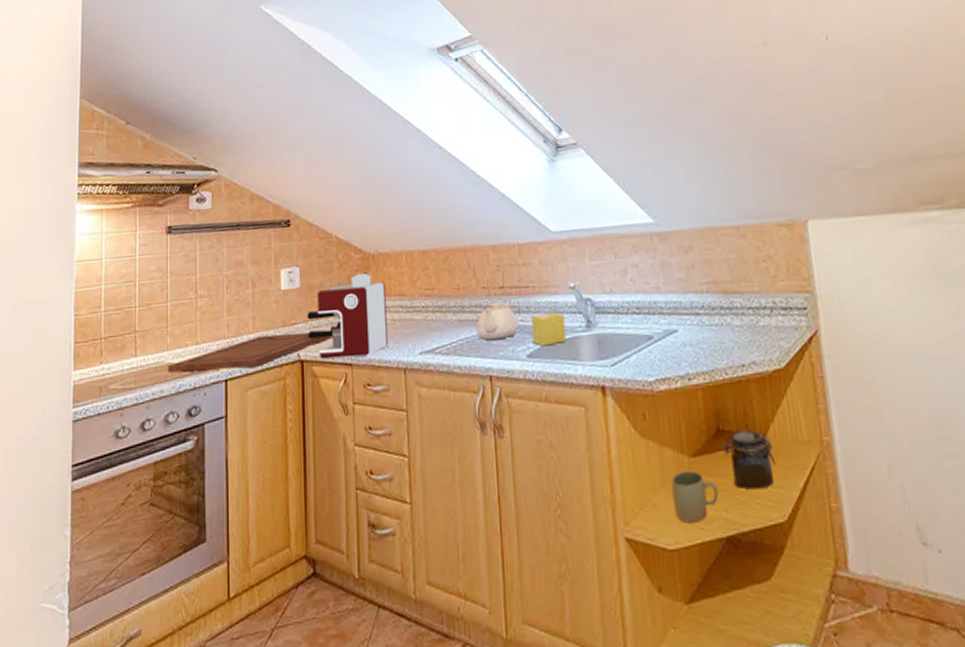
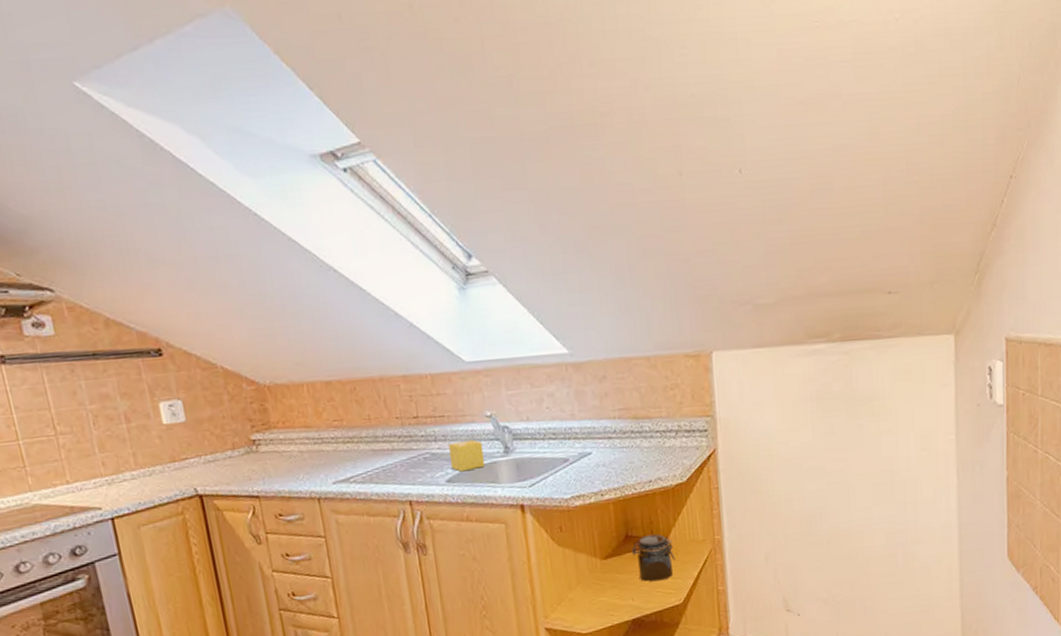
cutting board: present [168,332,332,373] -> none [35,466,232,515]
coffee maker: present [307,274,388,359] -> none [198,406,297,493]
teapot: present [476,302,520,341] -> none [391,431,437,468]
mug: present [671,471,719,523] -> none [585,570,626,612]

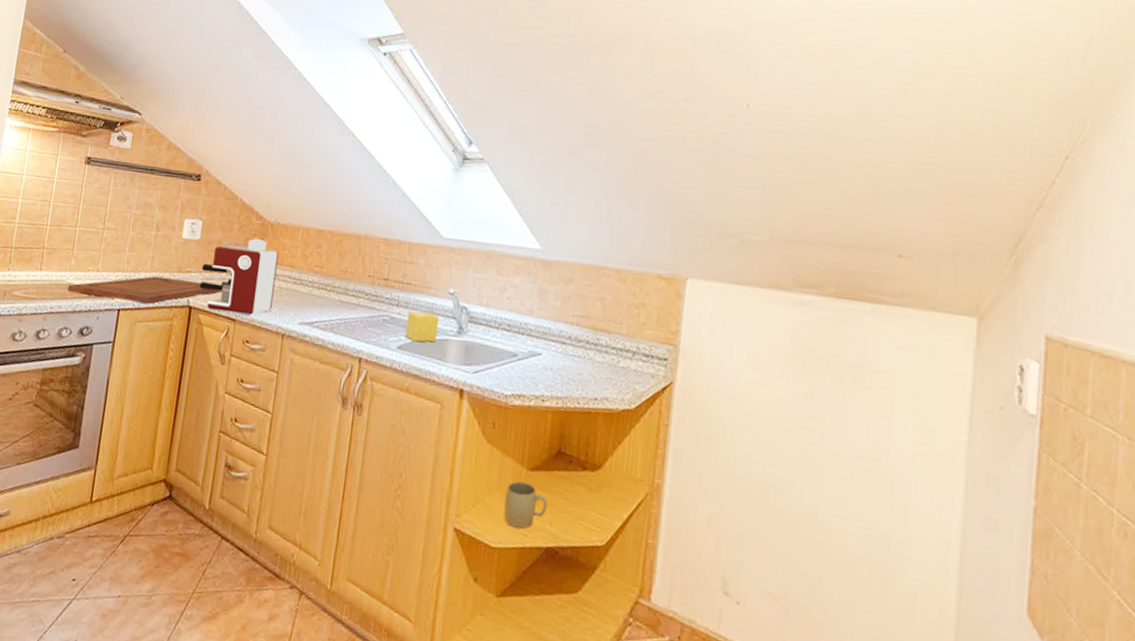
cutting board: none [35,466,232,515] -> present [67,276,222,304]
coffee maker: none [198,406,297,493] -> present [199,239,279,315]
mug: none [585,570,626,612] -> present [503,481,548,529]
jar: present [631,534,676,582] -> none [560,456,607,512]

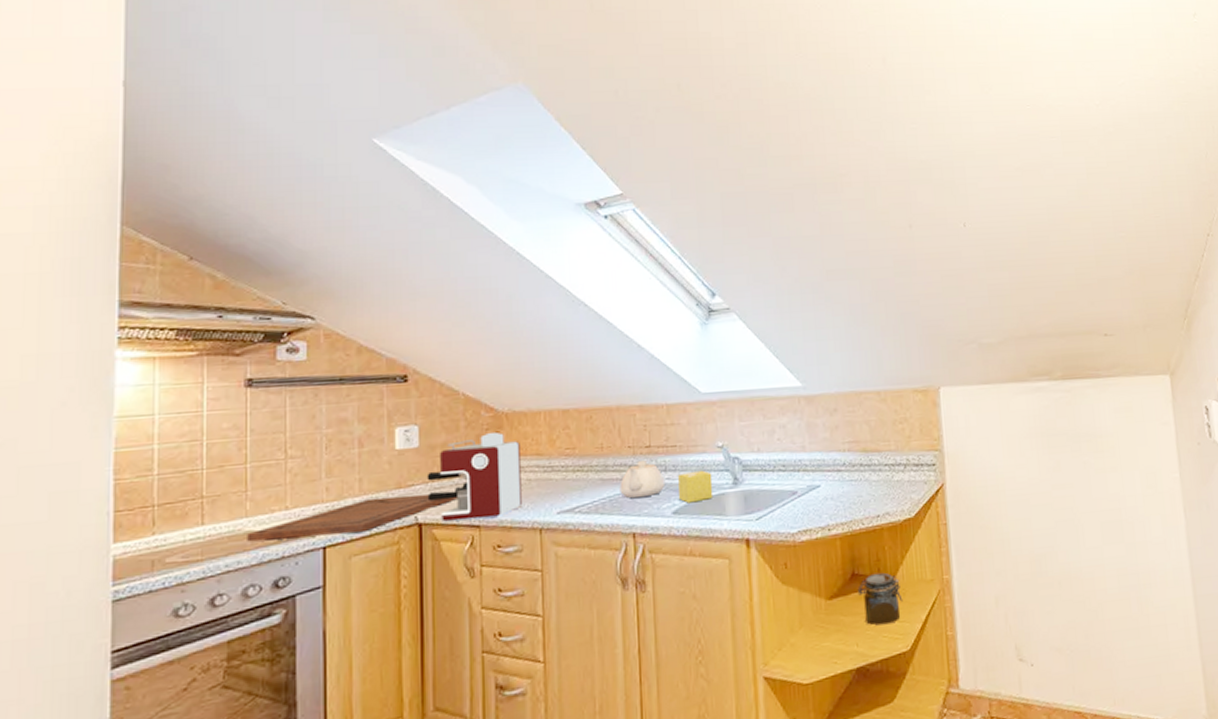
teapot: none [354,291,396,327] -> present [619,461,666,499]
mug: present [503,481,548,529] -> none [808,612,851,659]
jar: none [560,456,607,512] -> present [857,572,903,625]

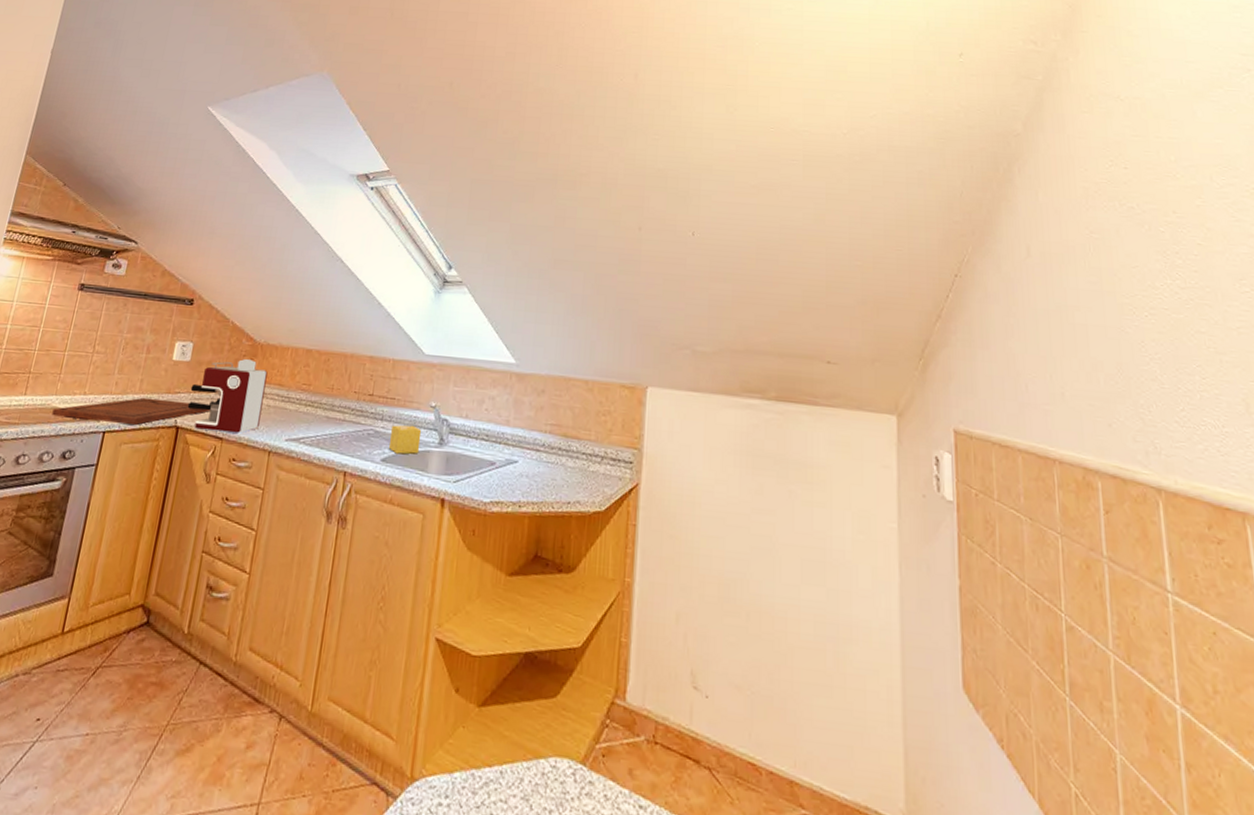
teapot: present [619,461,666,499] -> none [340,407,381,441]
jar: present [857,572,903,625] -> none [537,559,581,614]

